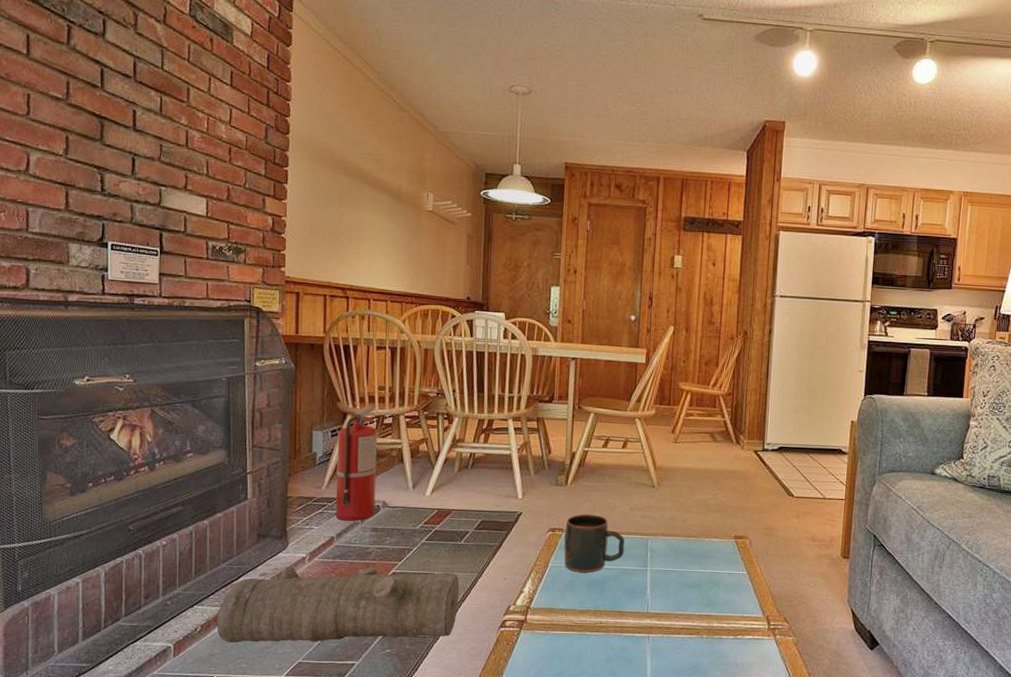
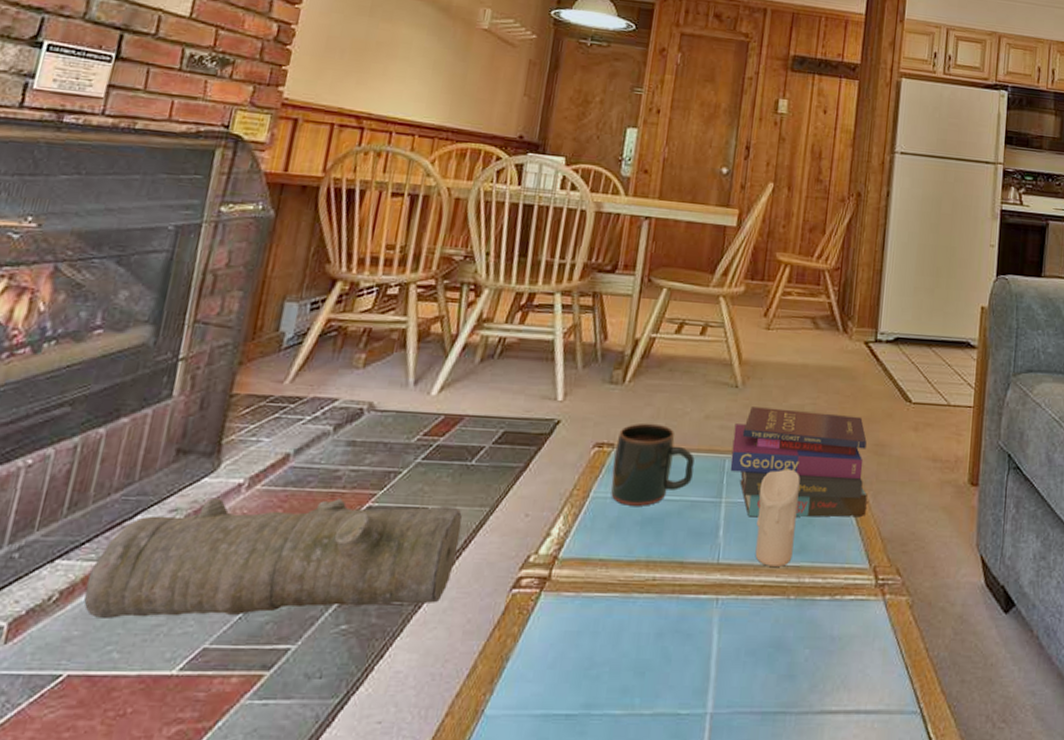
fire extinguisher: present [335,406,378,522] -> none [297,270,377,432]
books: none [652,501,760,581] -> present [730,407,867,517]
candle: none [675,546,707,615] -> present [755,469,801,567]

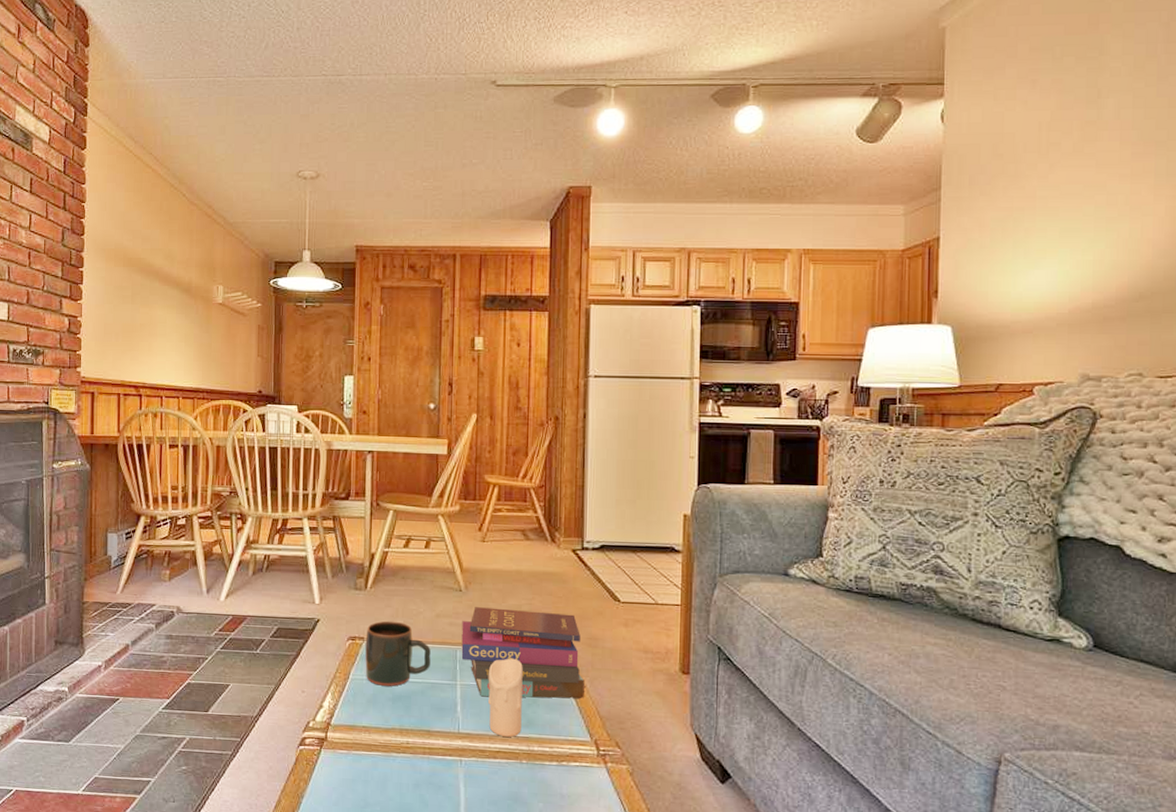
decorative log: present [84,498,462,620] -> none [16,675,256,756]

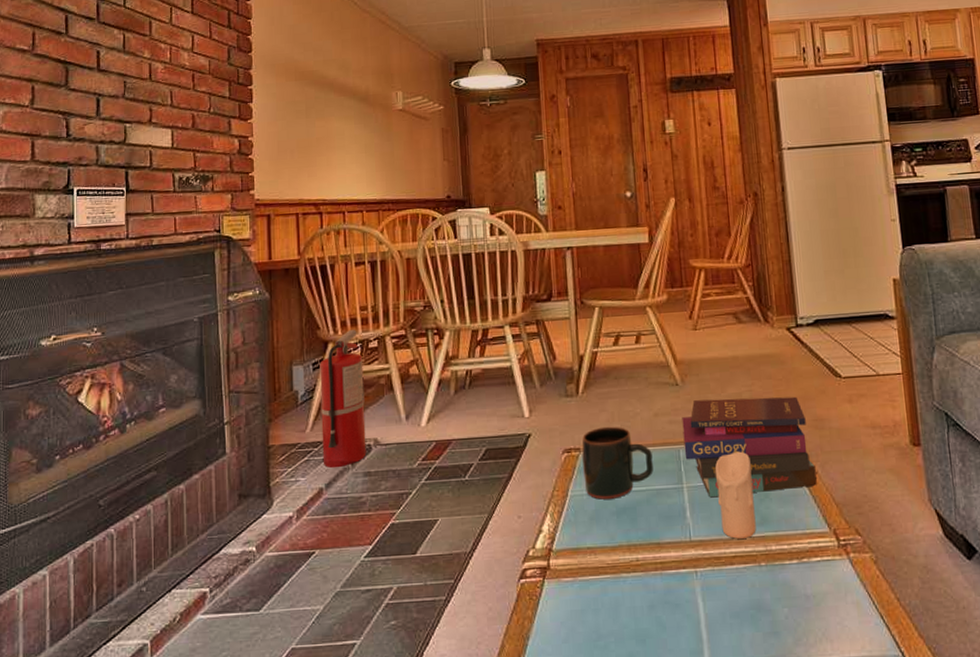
fire extinguisher: none [130,506,171,629] -> present [319,330,367,469]

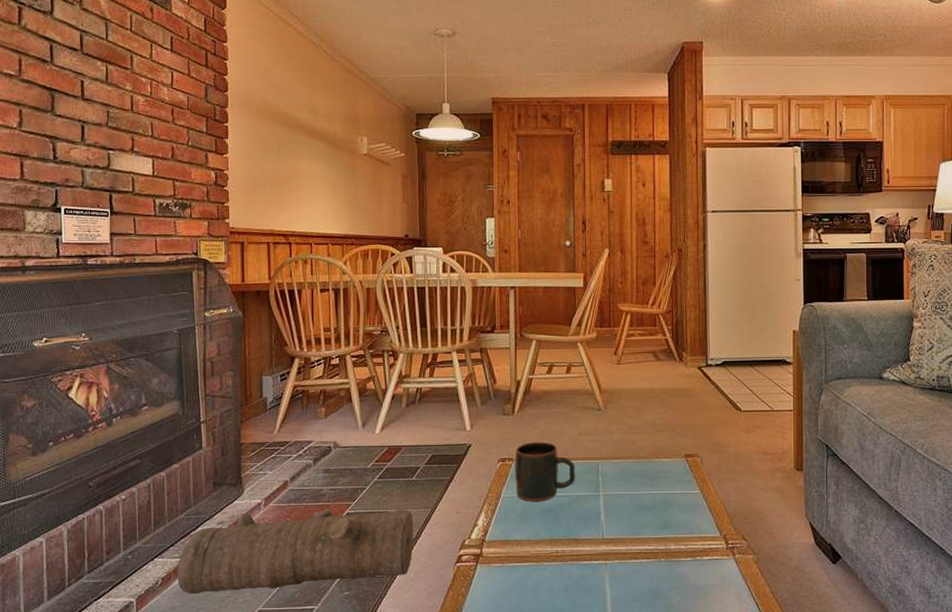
decorative log: none [197,516,469,633] -> present [177,509,414,595]
fire extinguisher: present [319,330,367,469] -> none [287,348,327,465]
books: present [682,396,817,498] -> none [602,423,713,505]
candle: present [714,451,756,539] -> none [627,468,659,539]

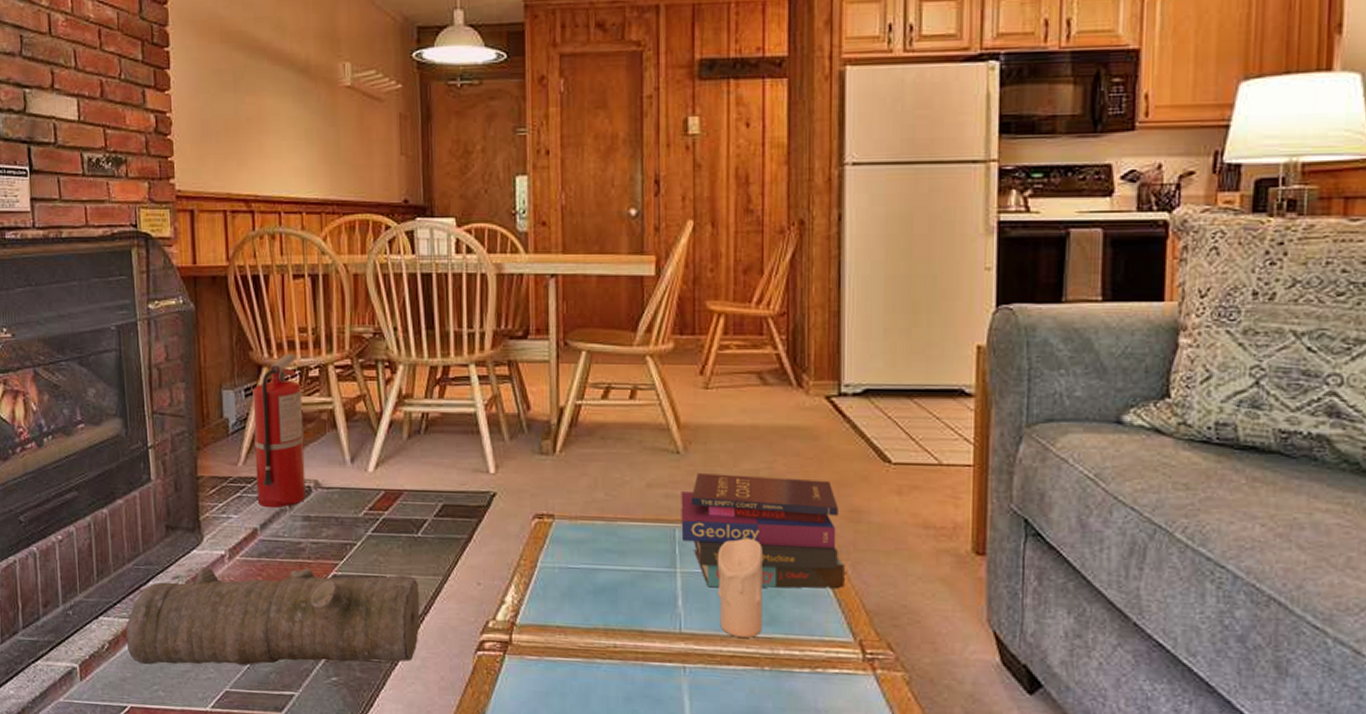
fire extinguisher: none [287,348,327,465] -> present [252,354,306,509]
mug: present [515,441,575,501] -> none [556,493,641,576]
books: none [602,423,713,505] -> present [681,473,845,588]
candle: none [627,468,659,539] -> present [717,538,763,638]

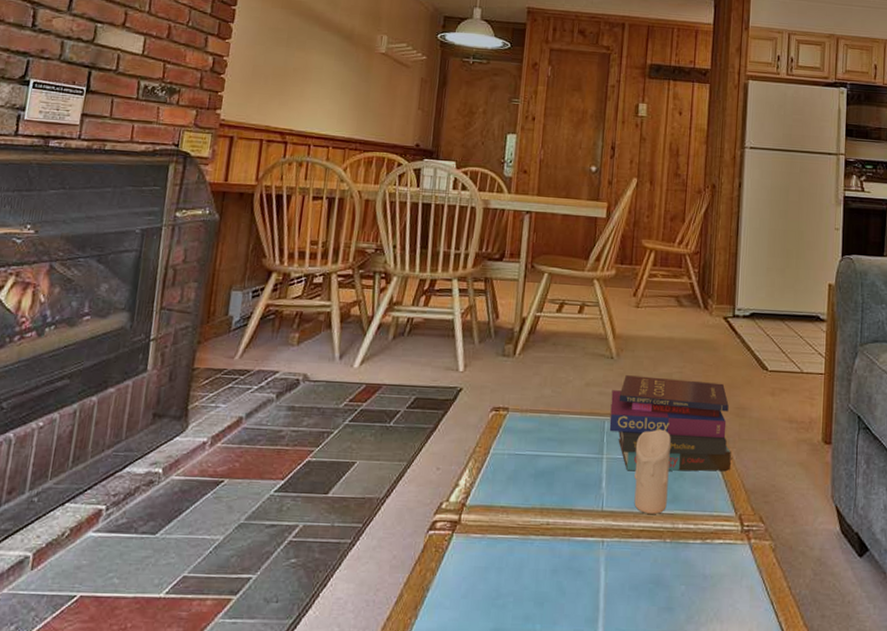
decorative log: present [125,567,420,665] -> none [89,453,385,552]
fire extinguisher: present [252,354,306,509] -> none [247,263,305,399]

